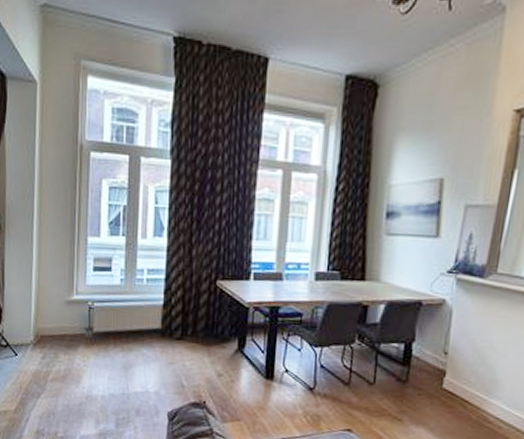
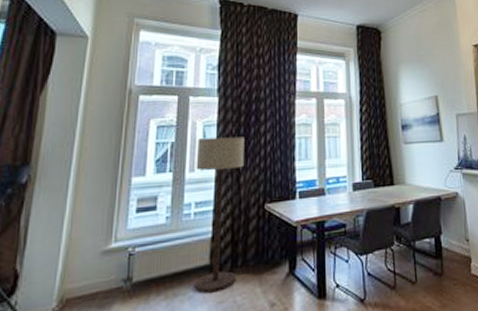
floor lamp: none [147,205,198,354] -> present [194,136,245,294]

